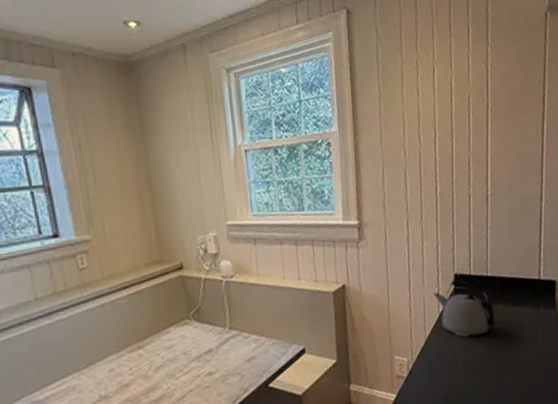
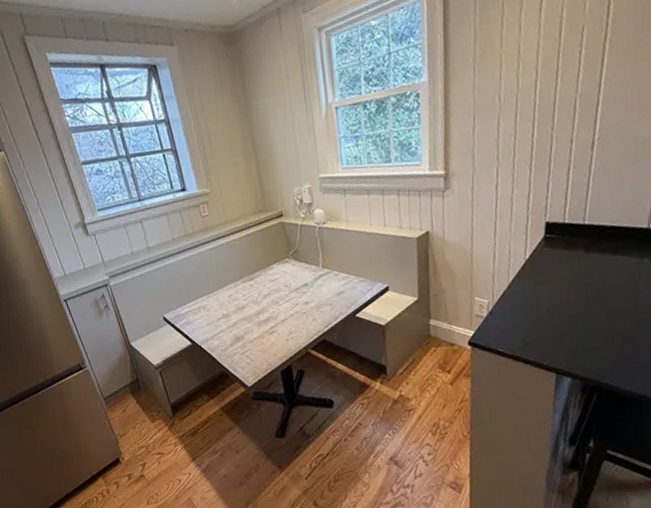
kettle: present [434,279,496,337] -> none [521,227,589,284]

